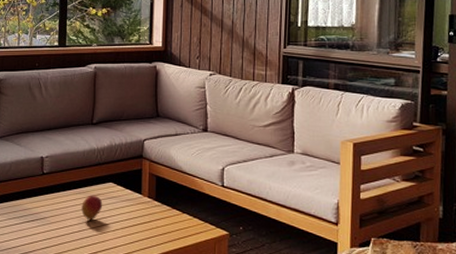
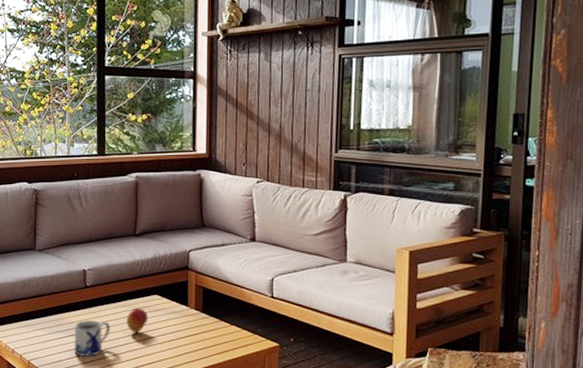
mug: none [29,207,66,243] -> present [74,320,111,357]

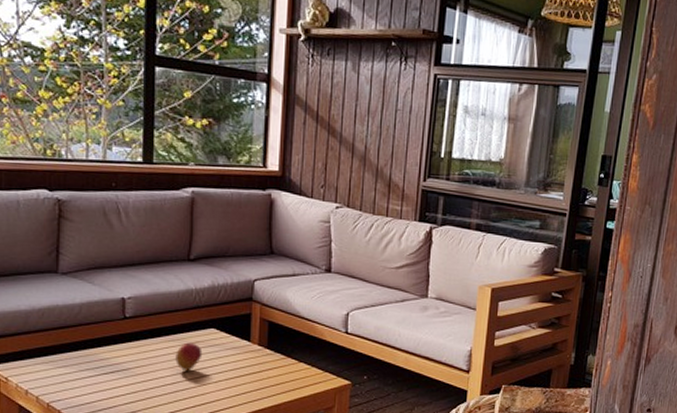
mug: present [74,320,111,357] -> none [108,356,156,397]

